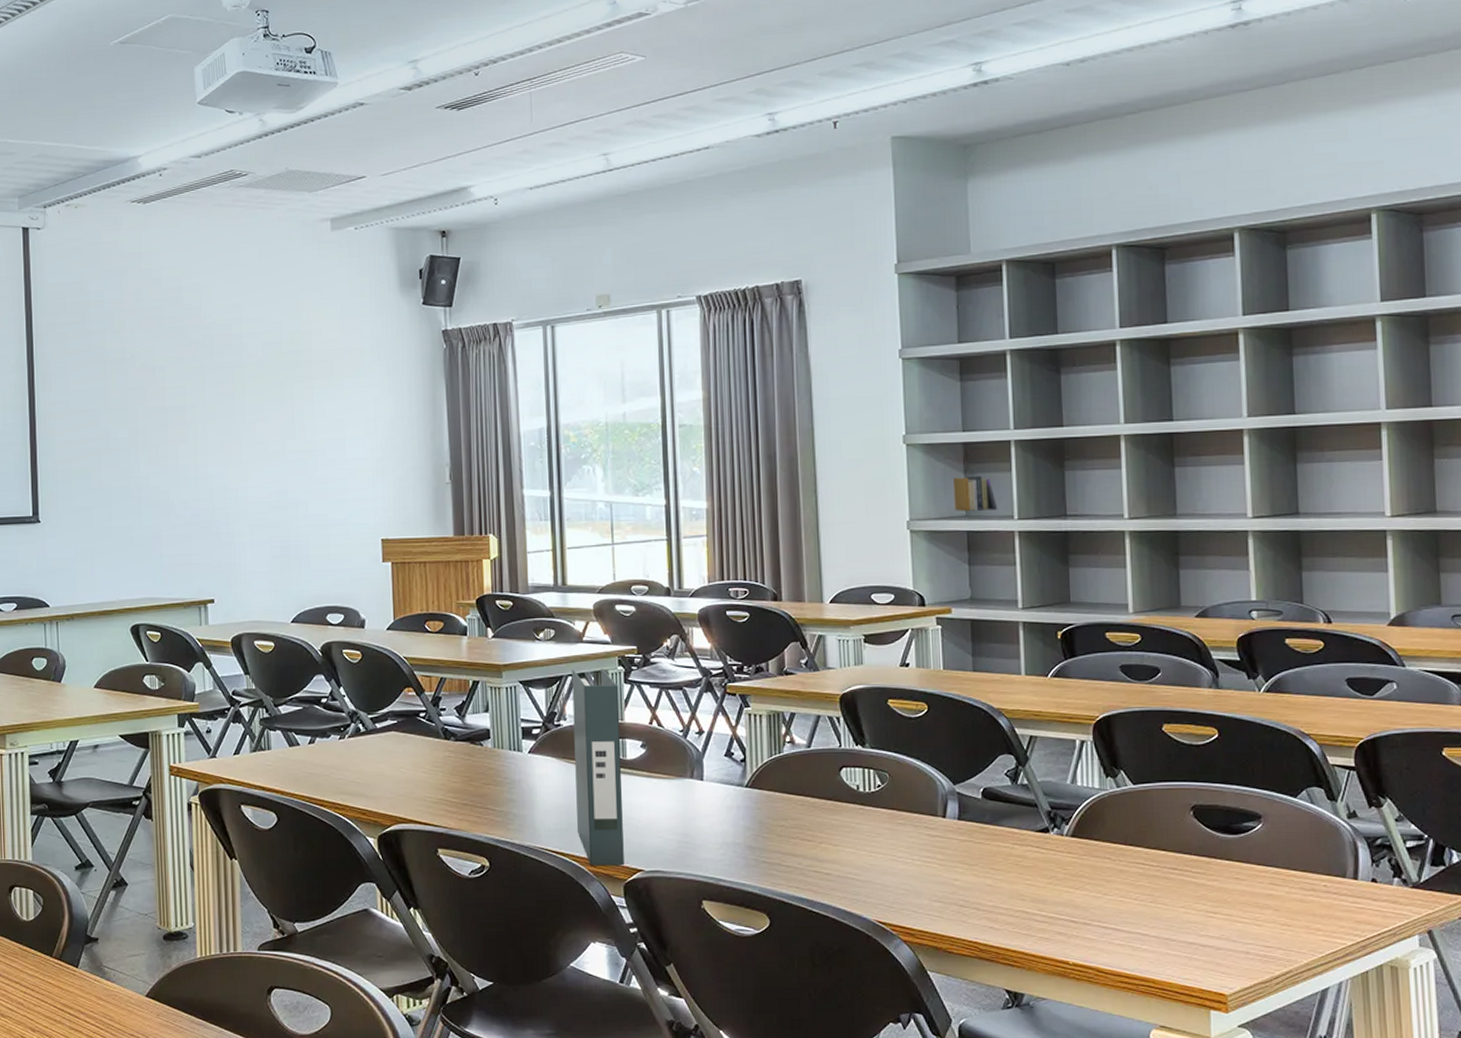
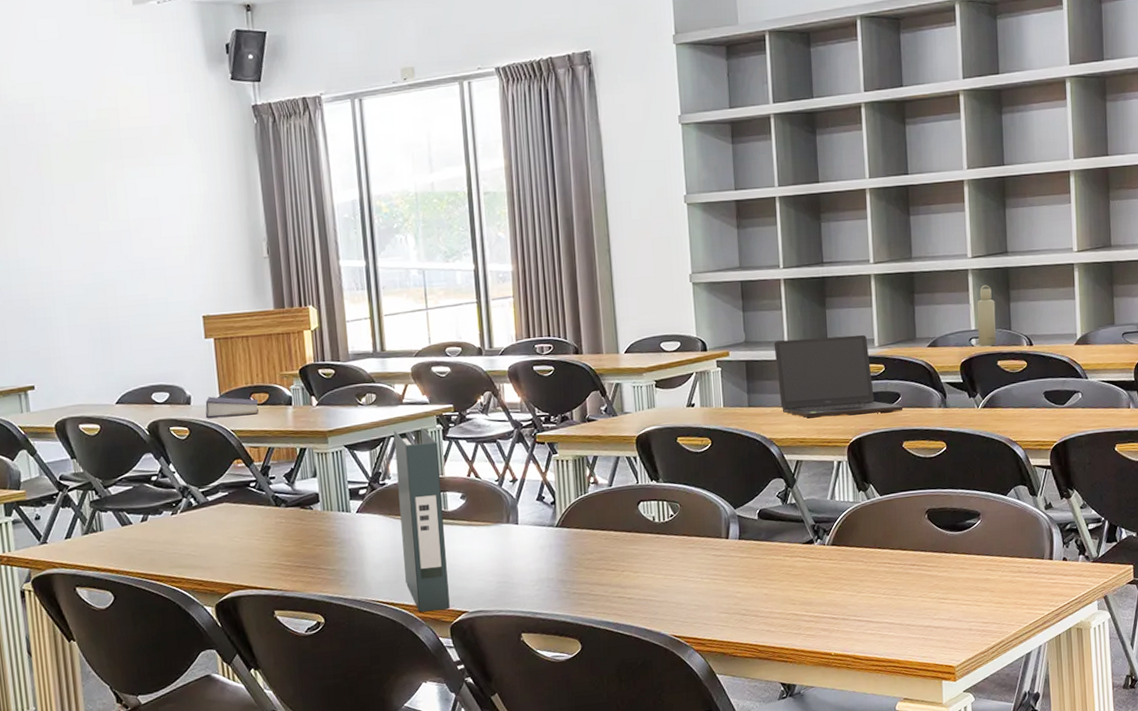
book: none [379,621,433,643] -> present [205,396,259,418]
books: present [953,475,998,511] -> none [728,230,766,263]
laptop: none [1005,598,1164,689] -> present [773,334,904,418]
bottle: none [1258,550,1284,620] -> present [977,285,997,346]

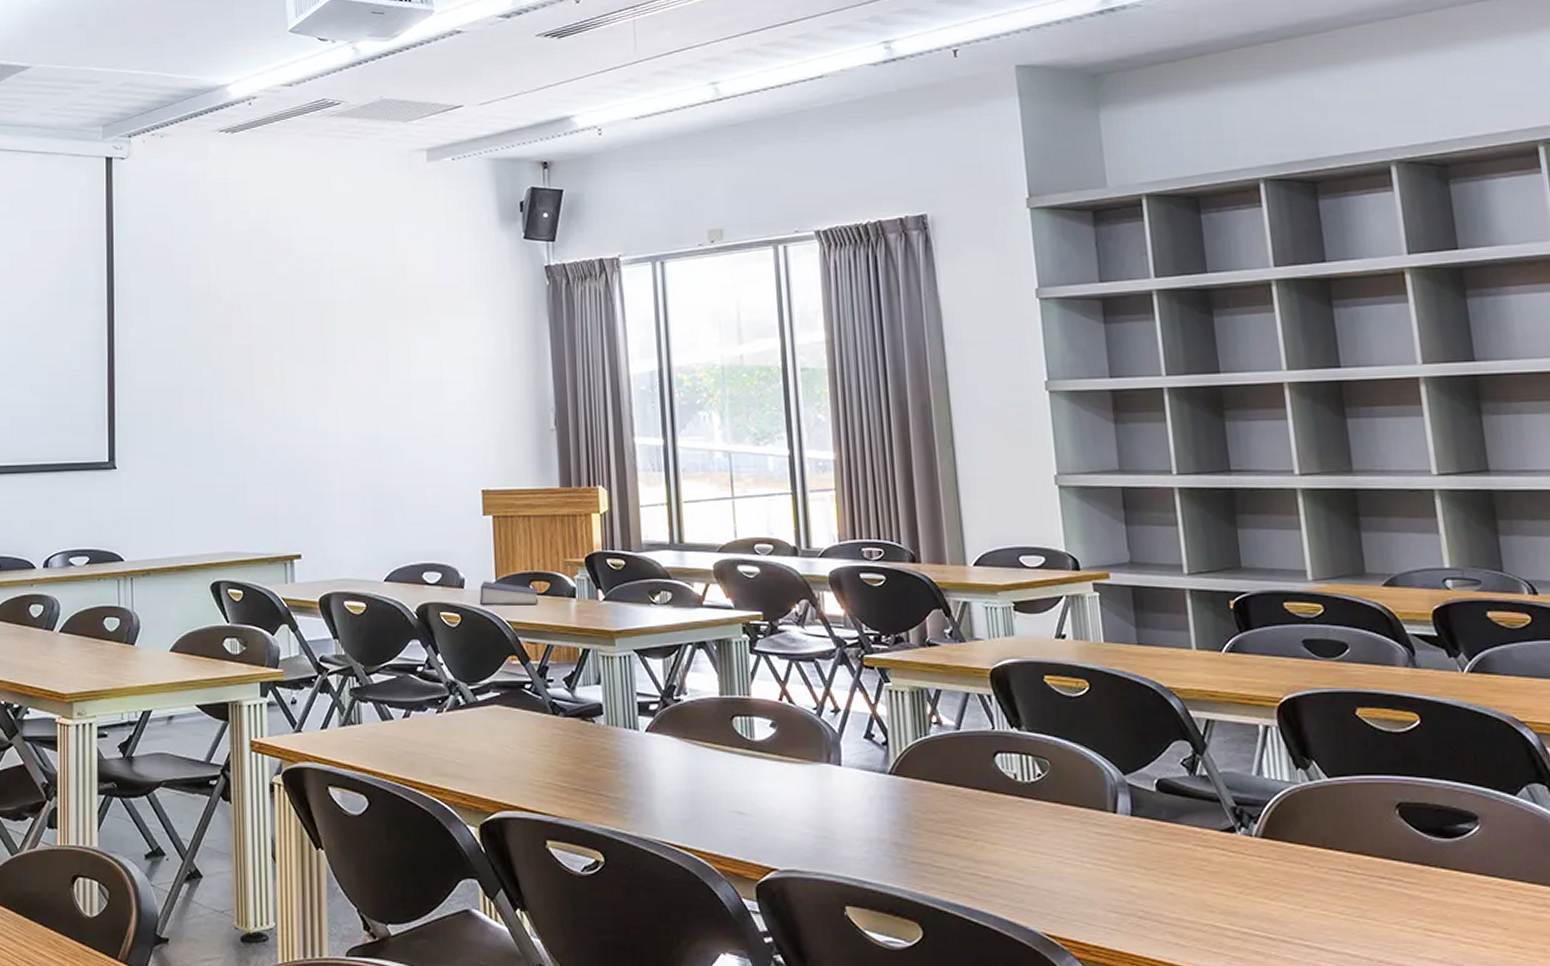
binder: present [393,428,450,613] -> none [691,637,756,864]
laptop: present [773,334,904,418] -> none [1168,563,1354,667]
bottle: present [977,285,997,346] -> none [1449,511,1483,591]

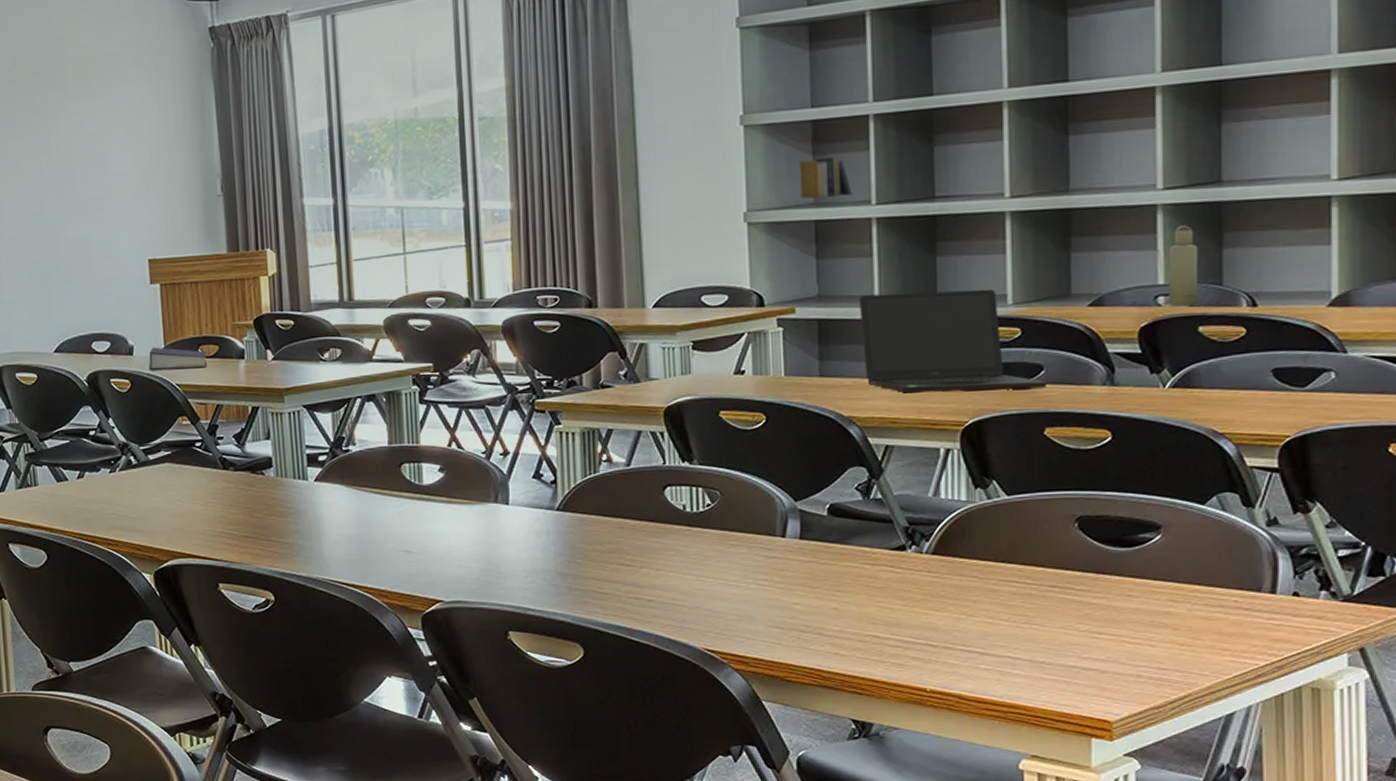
books: none [1103,426,1154,465] -> present [799,156,853,199]
laptop: none [1168,563,1354,667] -> present [858,288,1048,393]
bottle: none [1449,511,1483,591] -> present [1168,225,1199,307]

